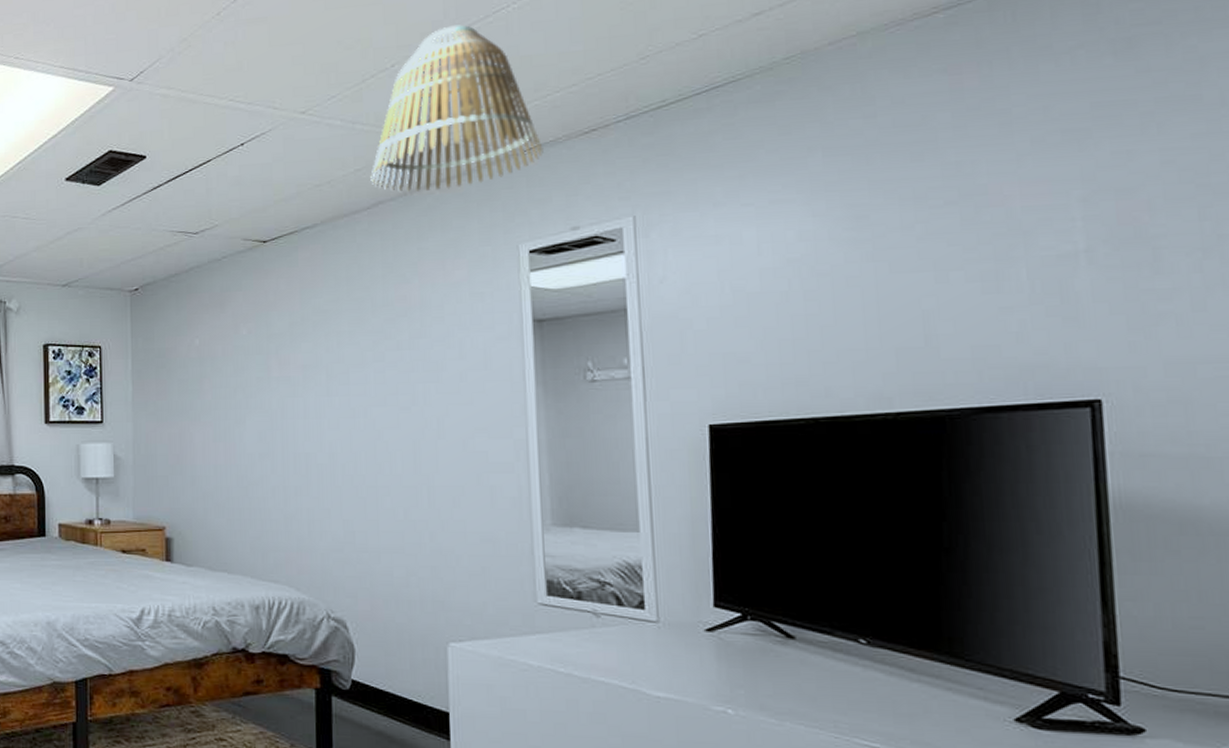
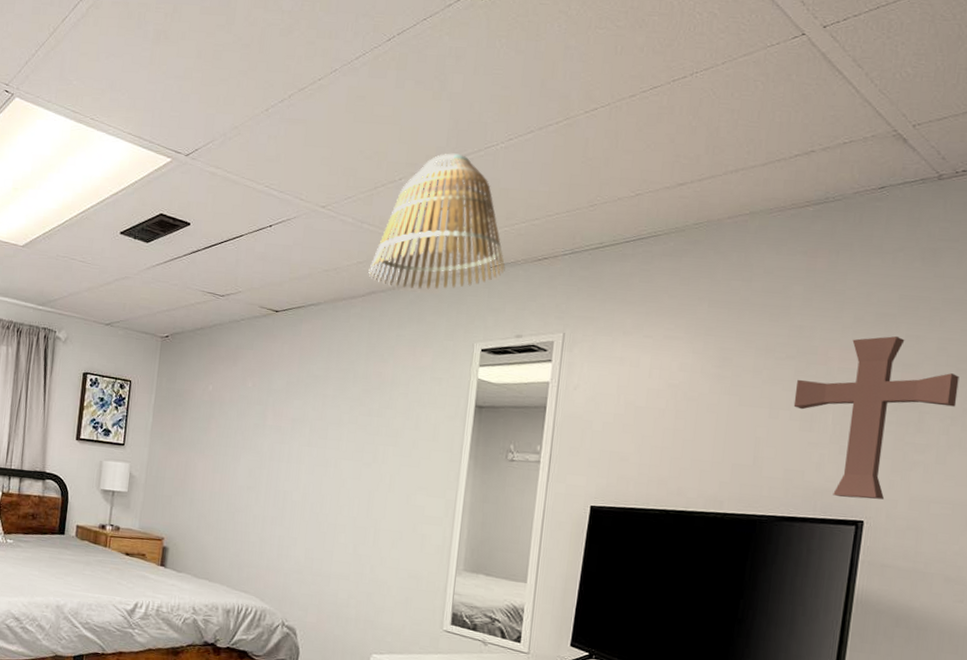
decorative cross: none [965,156,1206,373] -> present [793,336,959,500]

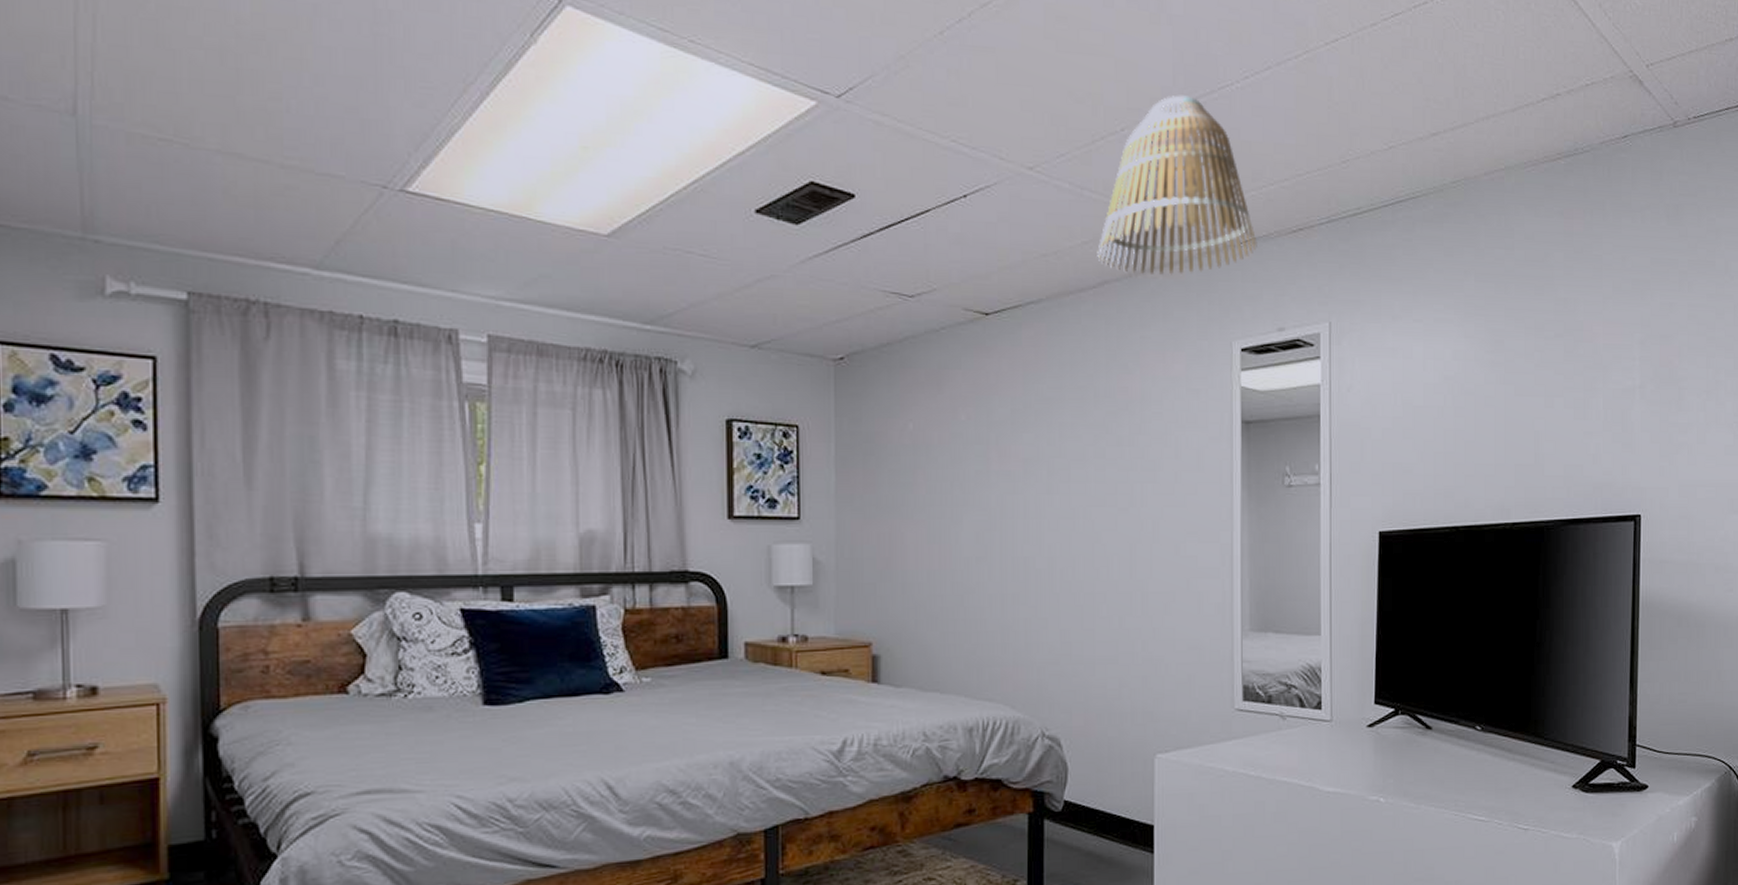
decorative cross: present [793,336,959,500] -> none [1566,305,1710,491]

